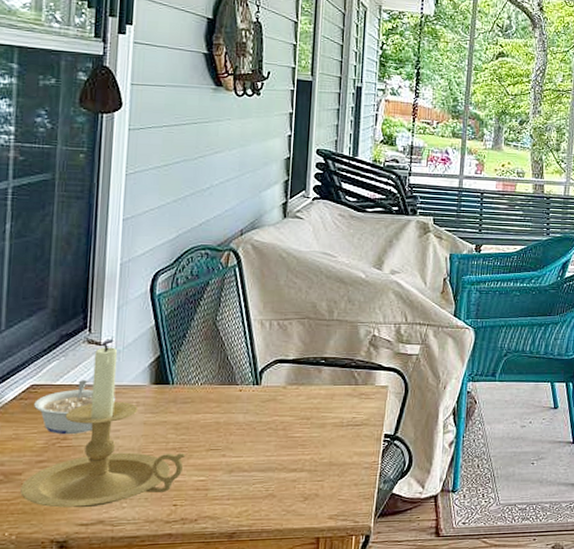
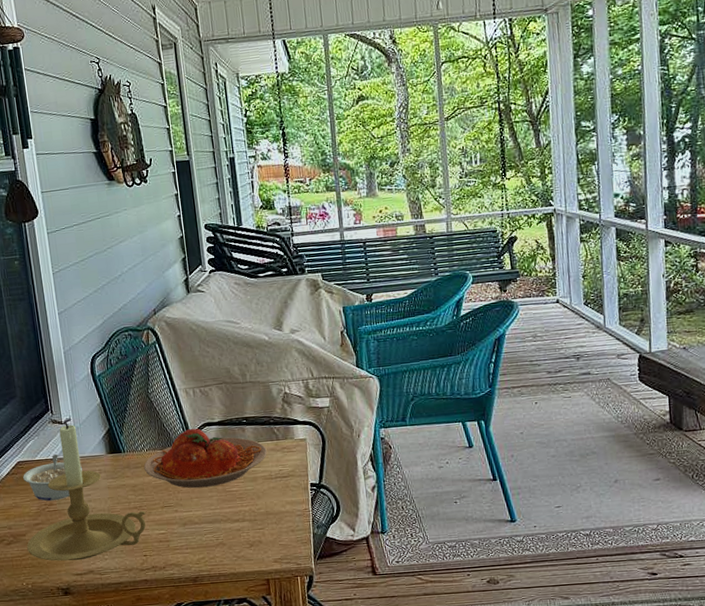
plate: none [193,364,342,431] -> present [143,428,267,489]

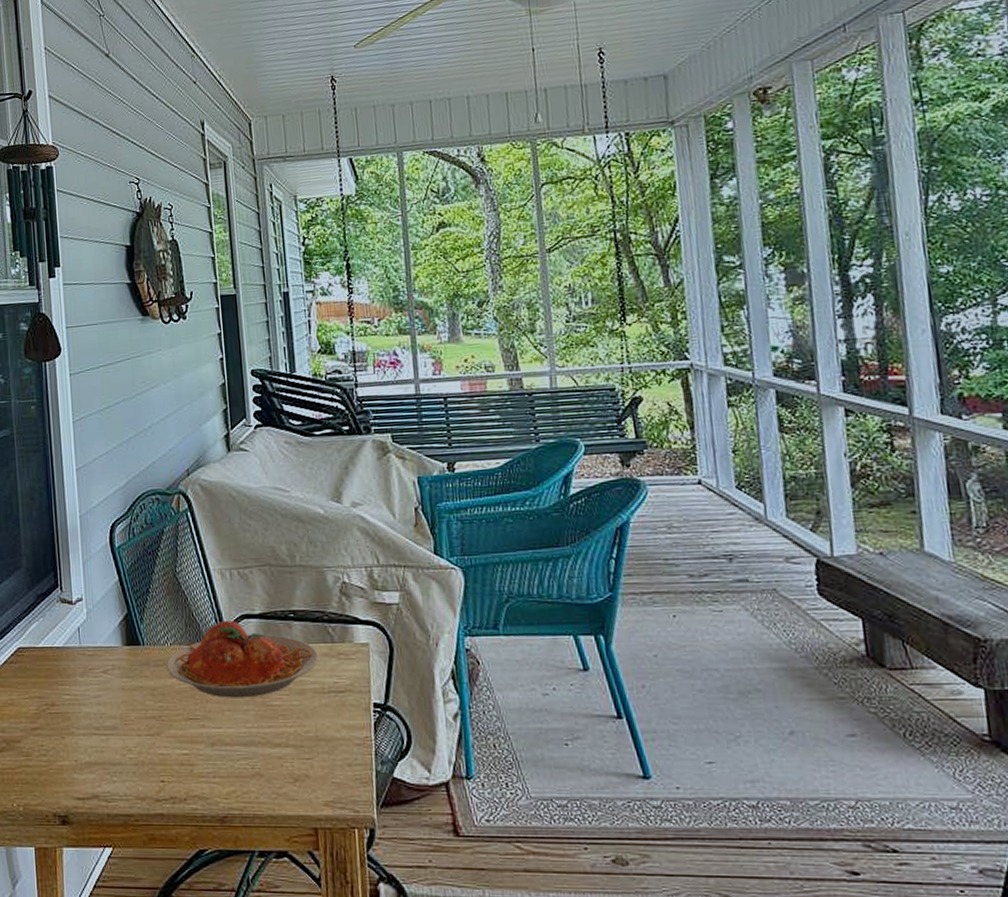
legume: present [23,454,83,501] -> none [23,642,94,701]
candle holder: present [27,421,146,561] -> none [21,600,166,780]

